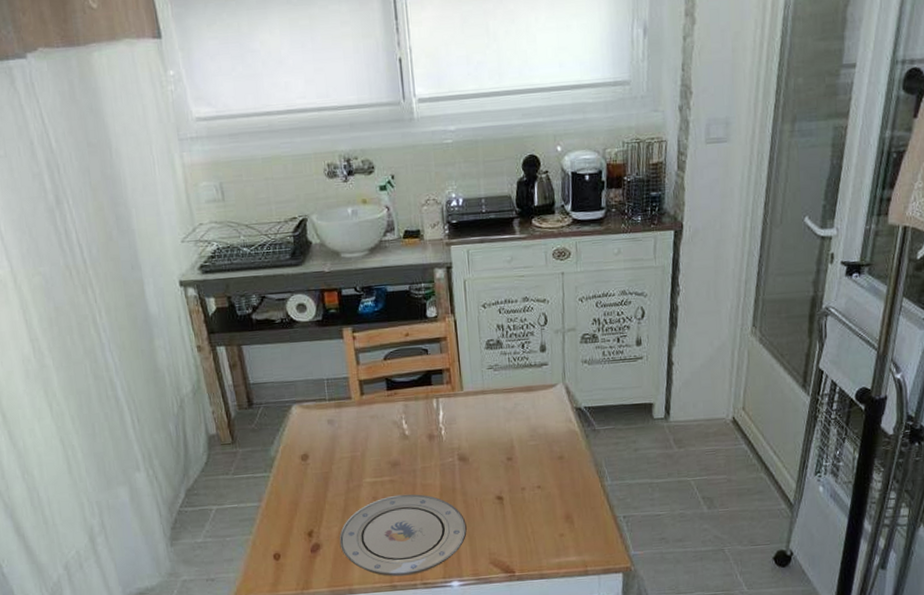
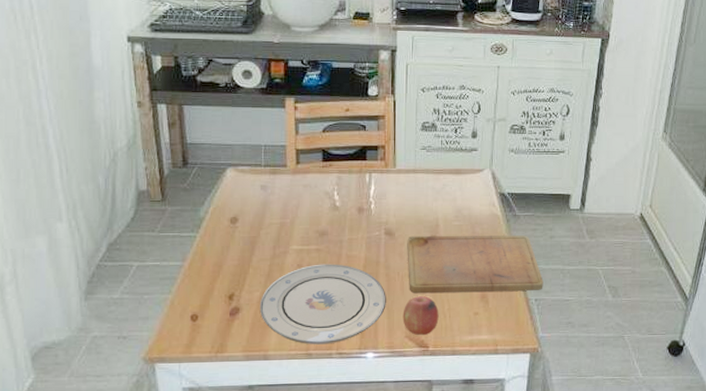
cutting board: none [482,450,631,518] -> present [407,235,544,293]
fruit: none [485,520,523,561] -> present [402,296,439,335]

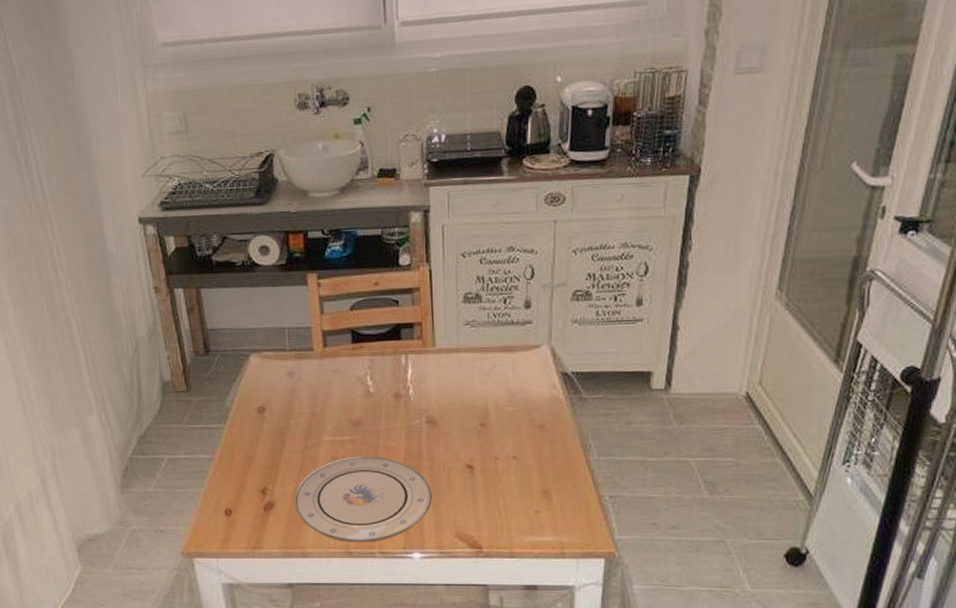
fruit: present [402,296,439,335] -> none [451,492,493,534]
cutting board: present [407,235,544,293] -> none [452,421,620,488]

